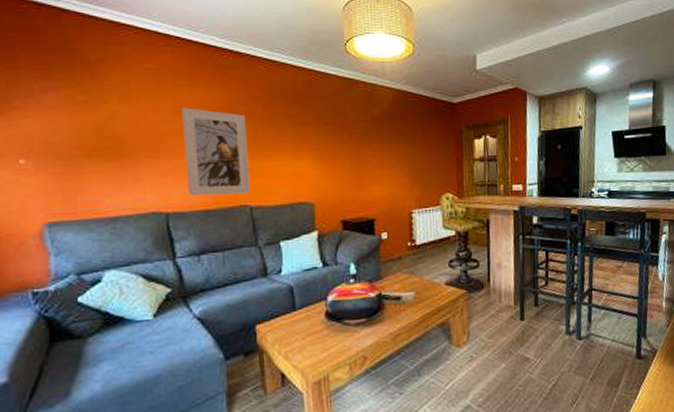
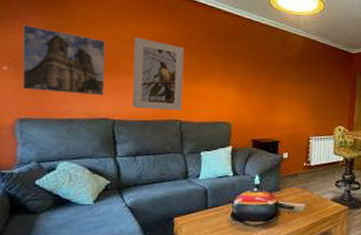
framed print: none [39,104,151,186] -> present [22,24,106,96]

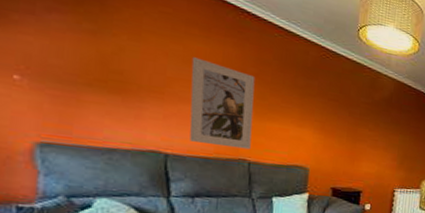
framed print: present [22,24,106,96] -> none [39,23,155,125]

